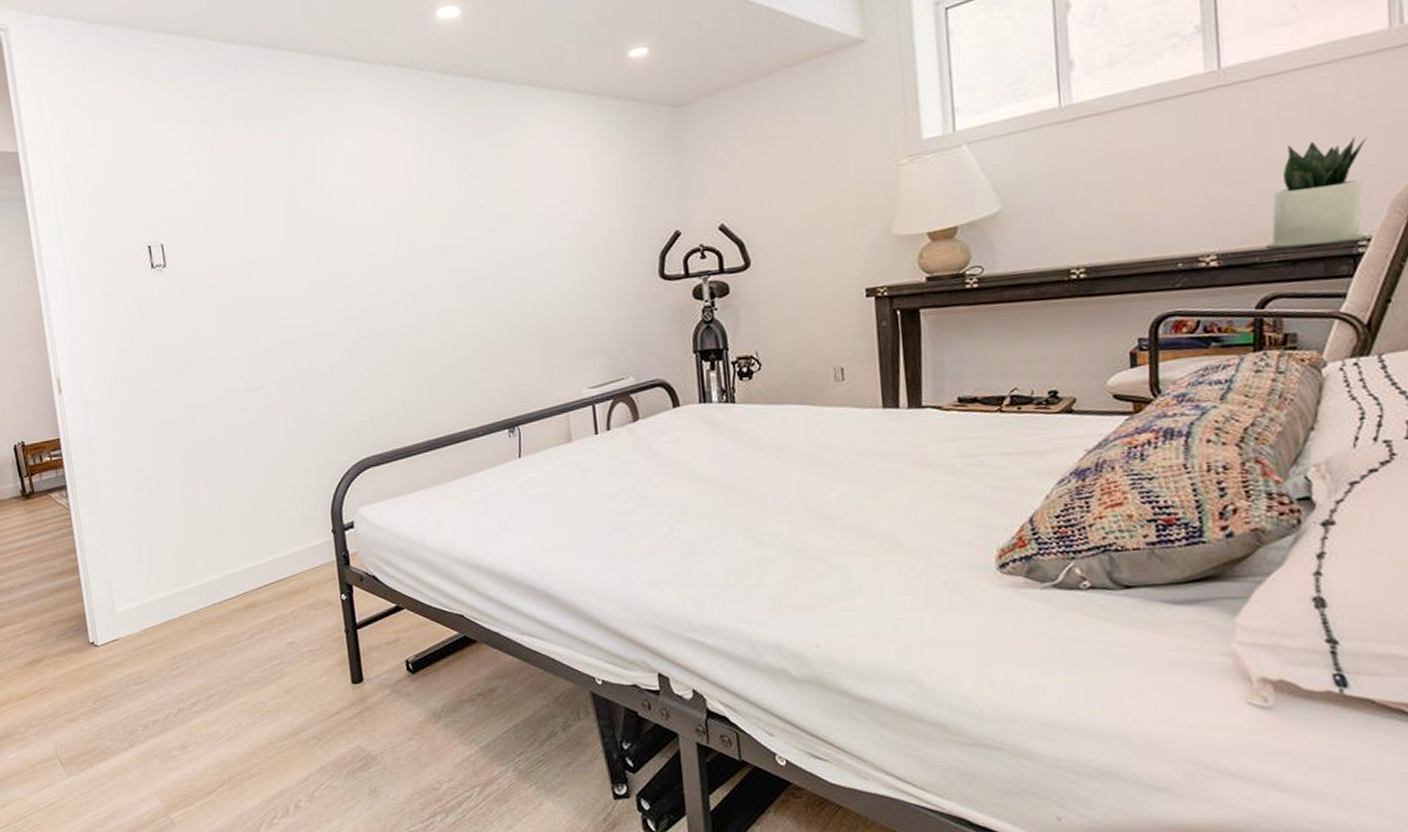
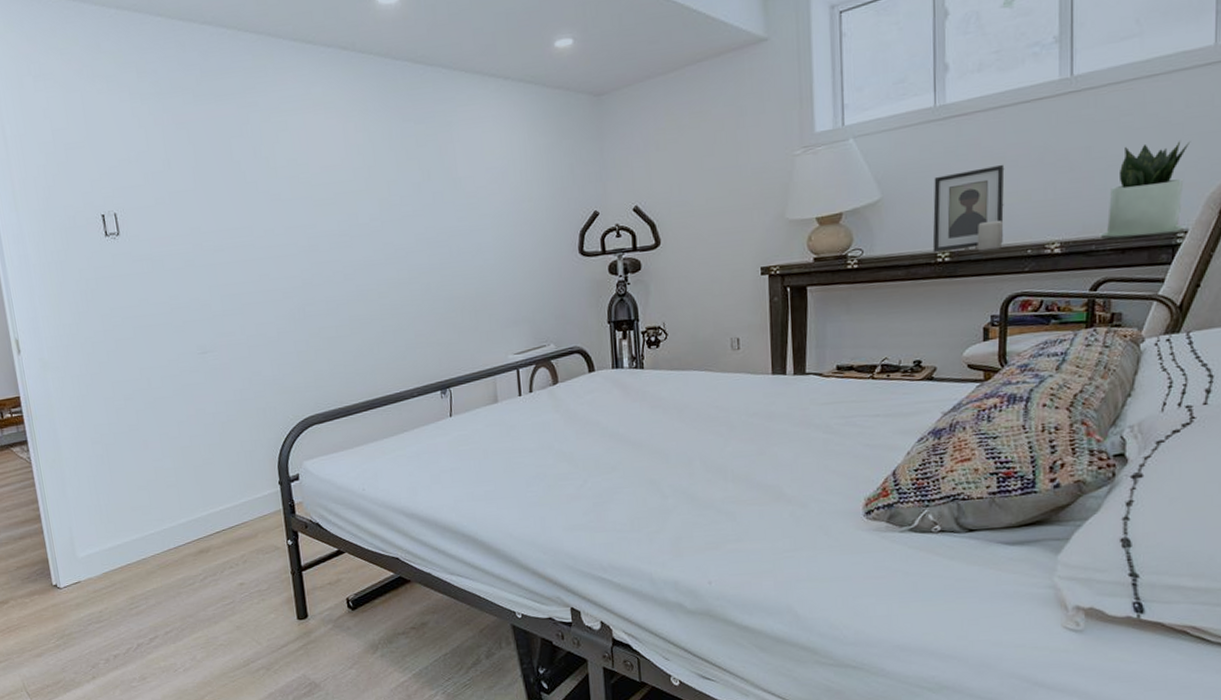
picture frame: none [1062,168,1148,268] -> present [932,164,1005,252]
candle: none [1116,230,1148,267] -> present [977,220,1003,252]

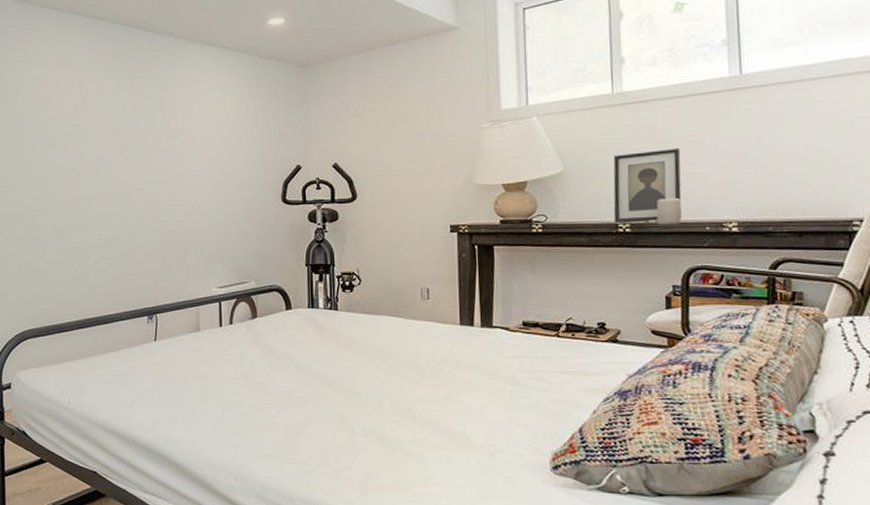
planter: present [1099,141,1191,241] -> none [776,137,862,224]

